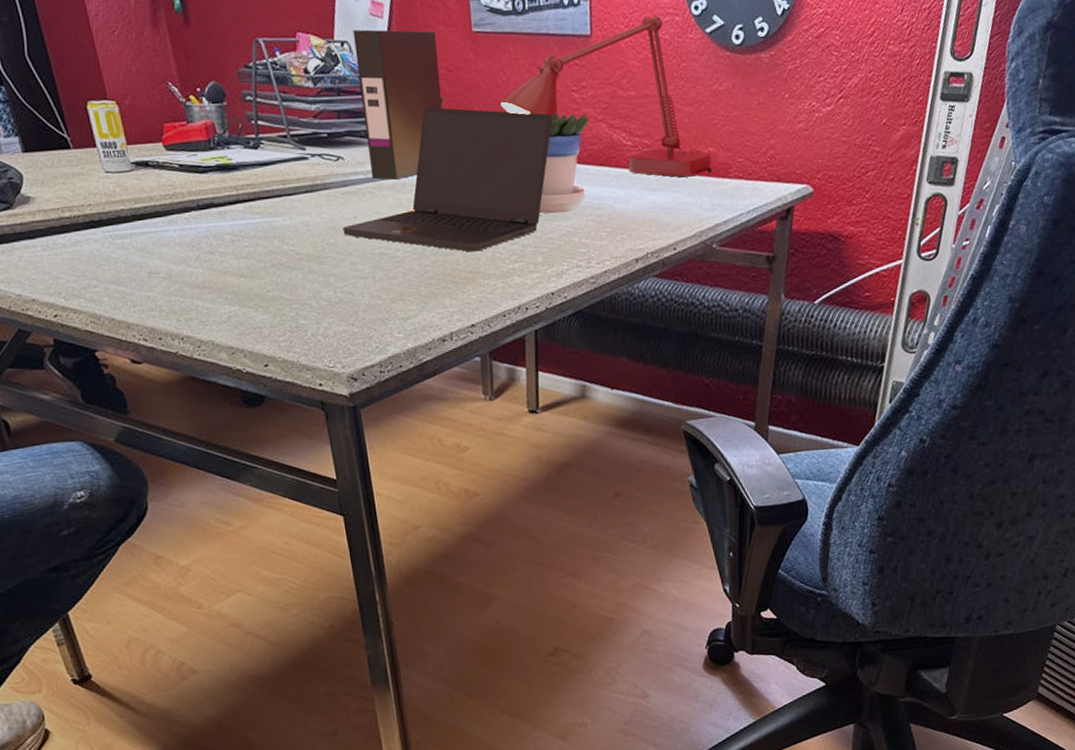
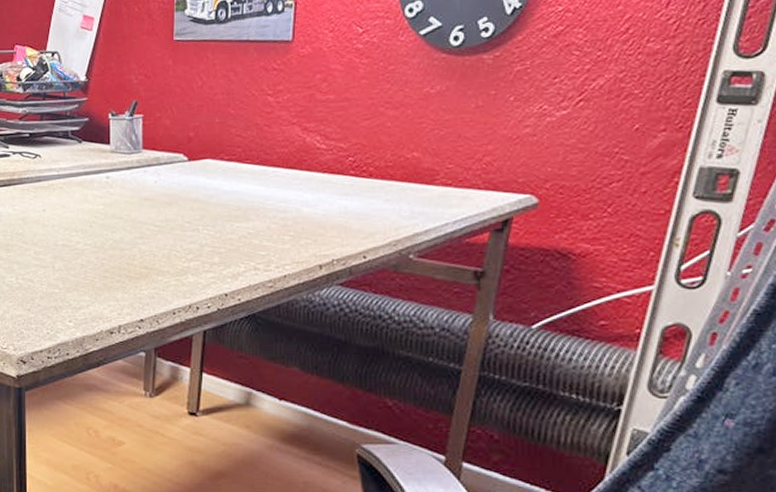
laptop: present [343,107,553,252] -> none [31,110,245,249]
binder: present [352,29,442,181] -> none [63,40,139,178]
desk lamp: present [500,16,713,178] -> none [193,20,416,183]
flowerpot: present [530,112,589,214] -> none [221,115,282,215]

